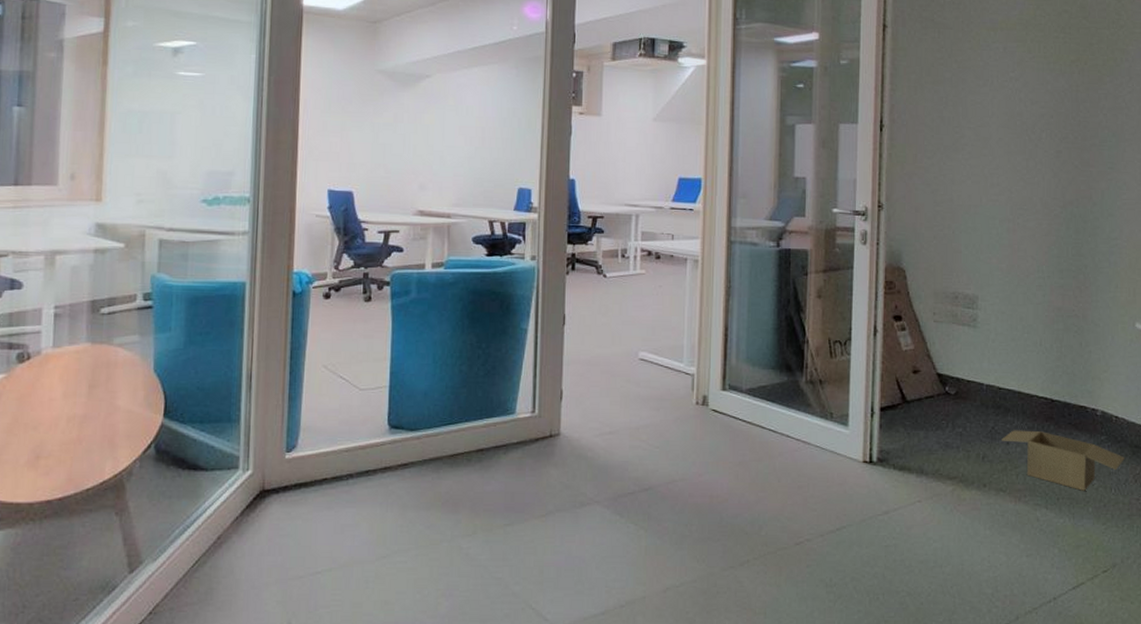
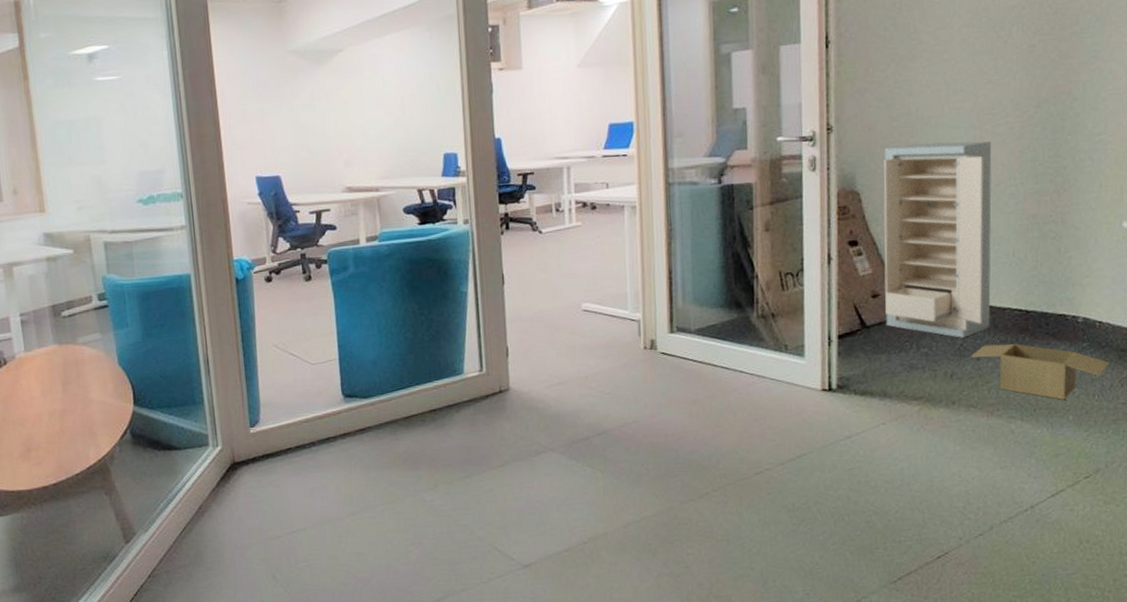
storage cabinet: none [925,228,1023,421] -> present [883,141,992,338]

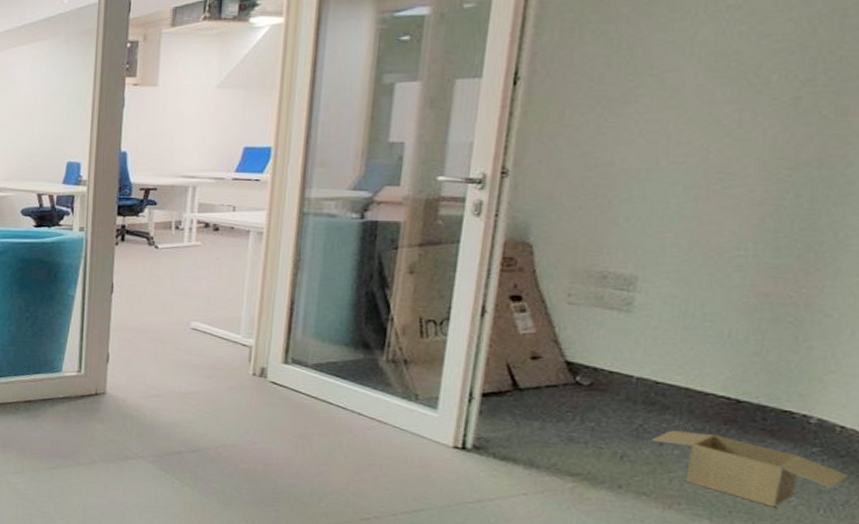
storage cabinet: present [883,141,992,338] -> none [545,197,720,419]

